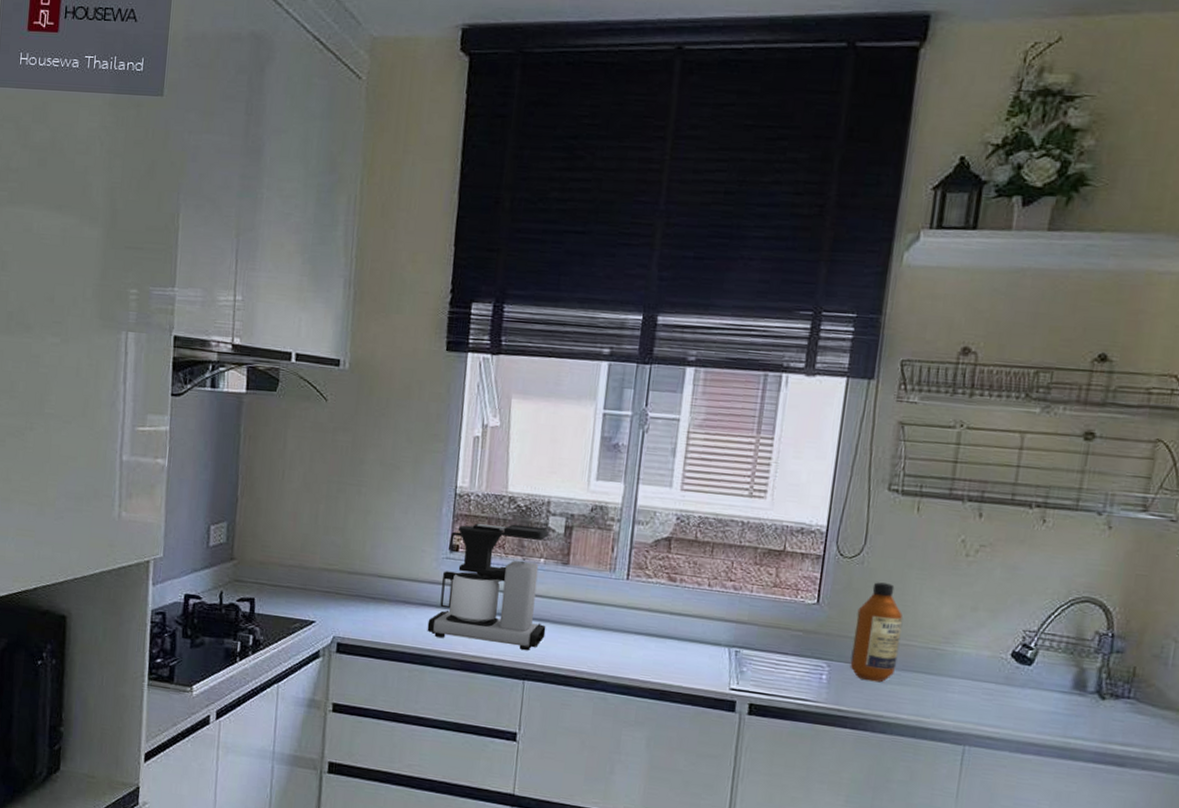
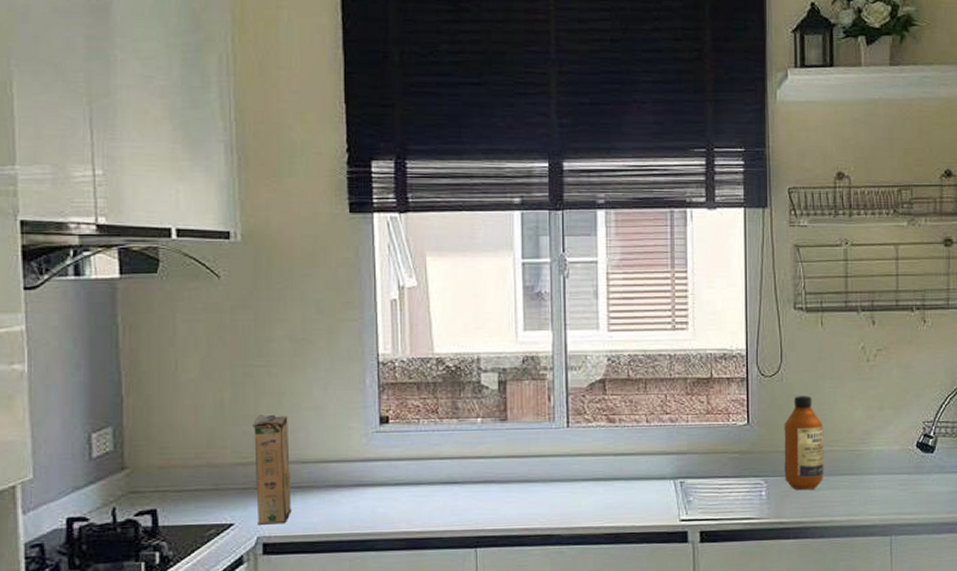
cereal box: none [335,528,371,628] -> present [251,414,292,525]
coffee maker: present [427,522,549,651] -> none [364,386,492,518]

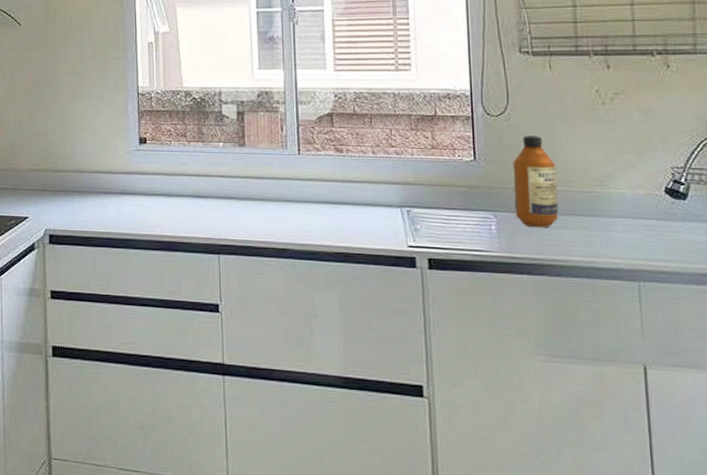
cereal box: present [251,414,292,525] -> none [42,132,71,220]

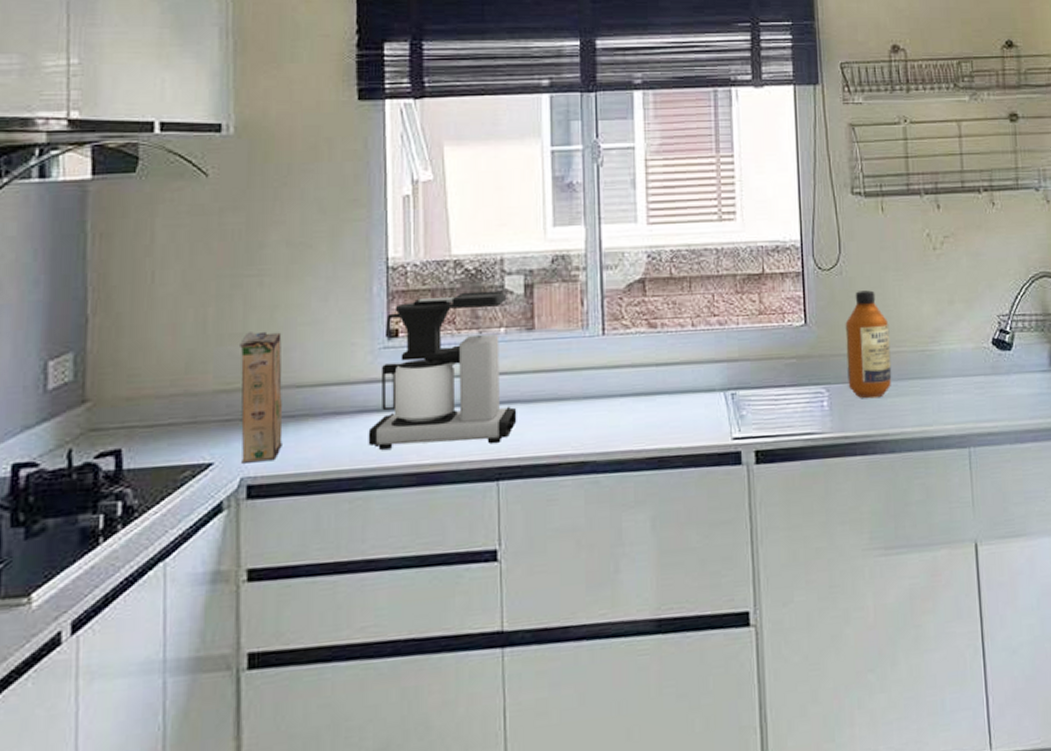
cereal box: none [42,132,71,220] -> present [238,331,283,464]
coffee maker: none [127,115,233,227] -> present [368,290,517,450]

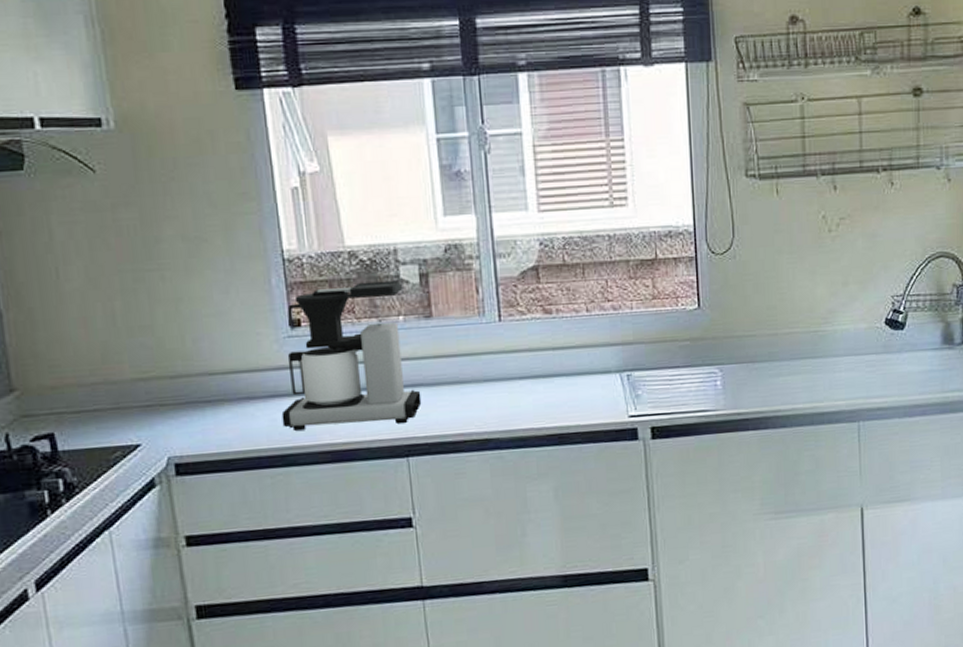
cereal box: present [238,331,283,464] -> none [148,323,203,444]
bottle: present [845,290,892,399] -> none [738,273,784,378]

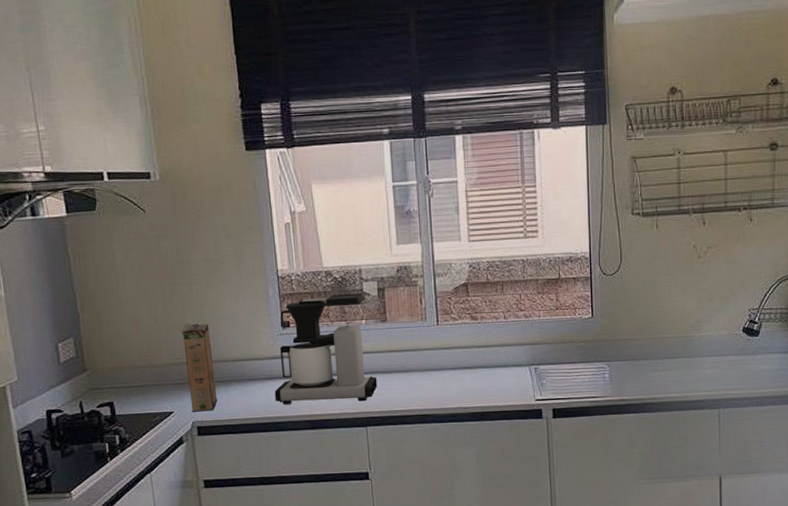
cereal box: none [148,323,203,444] -> present [180,323,218,412]

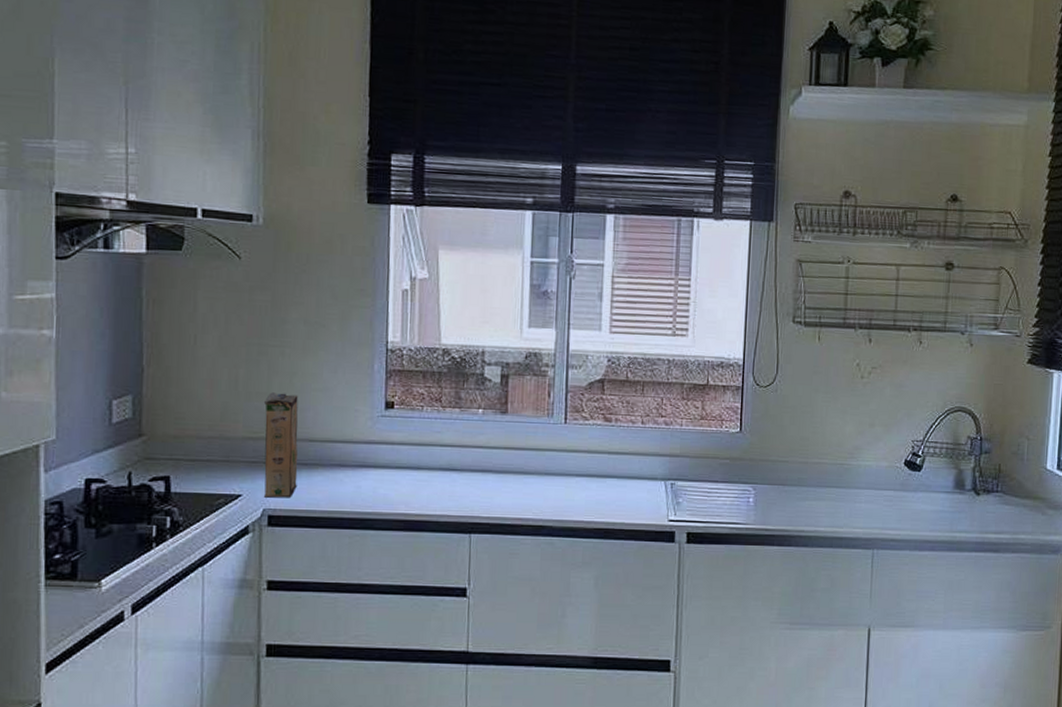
coffee maker: present [274,293,378,404] -> none [366,376,489,504]

